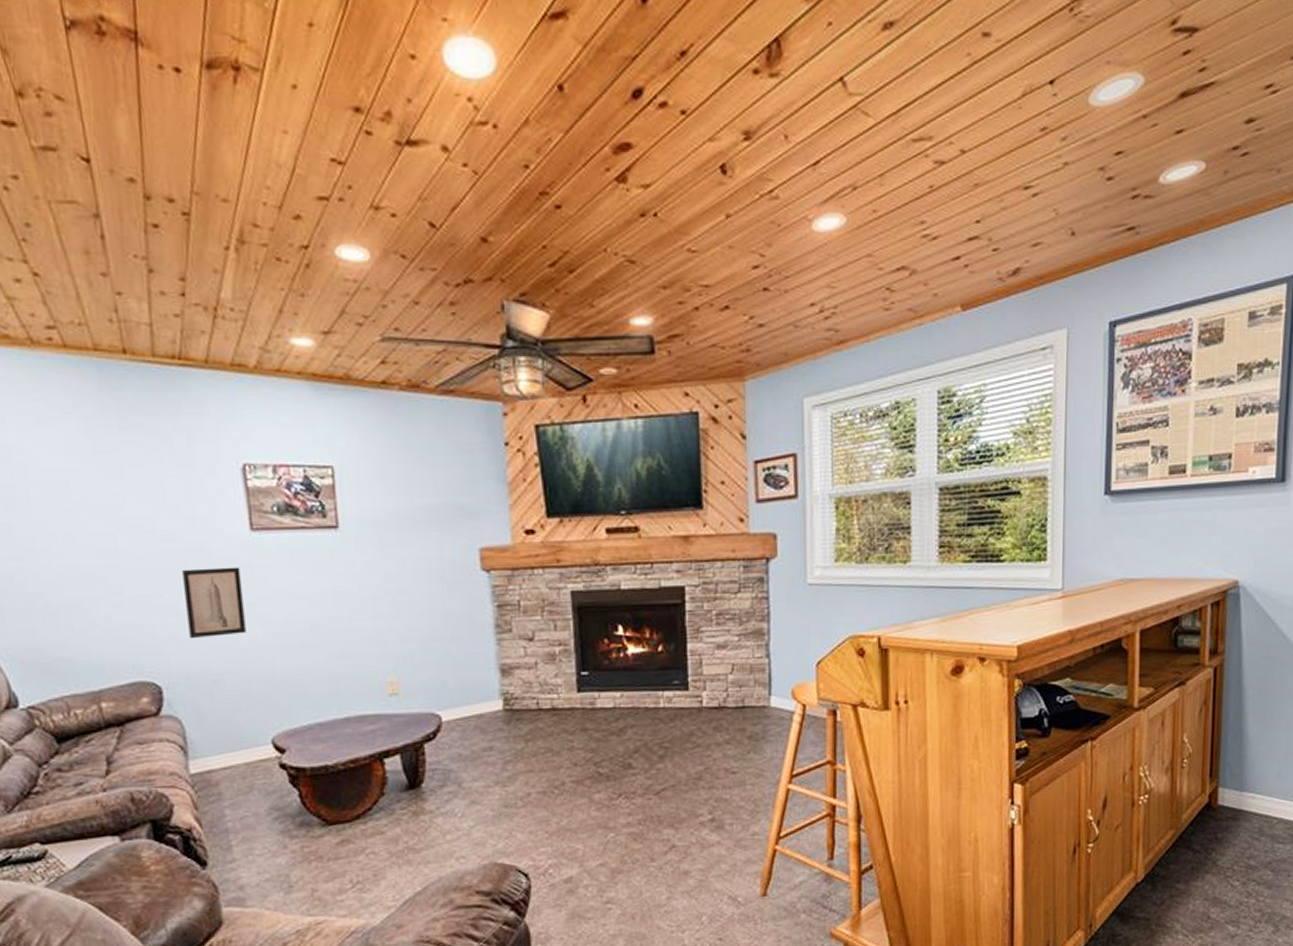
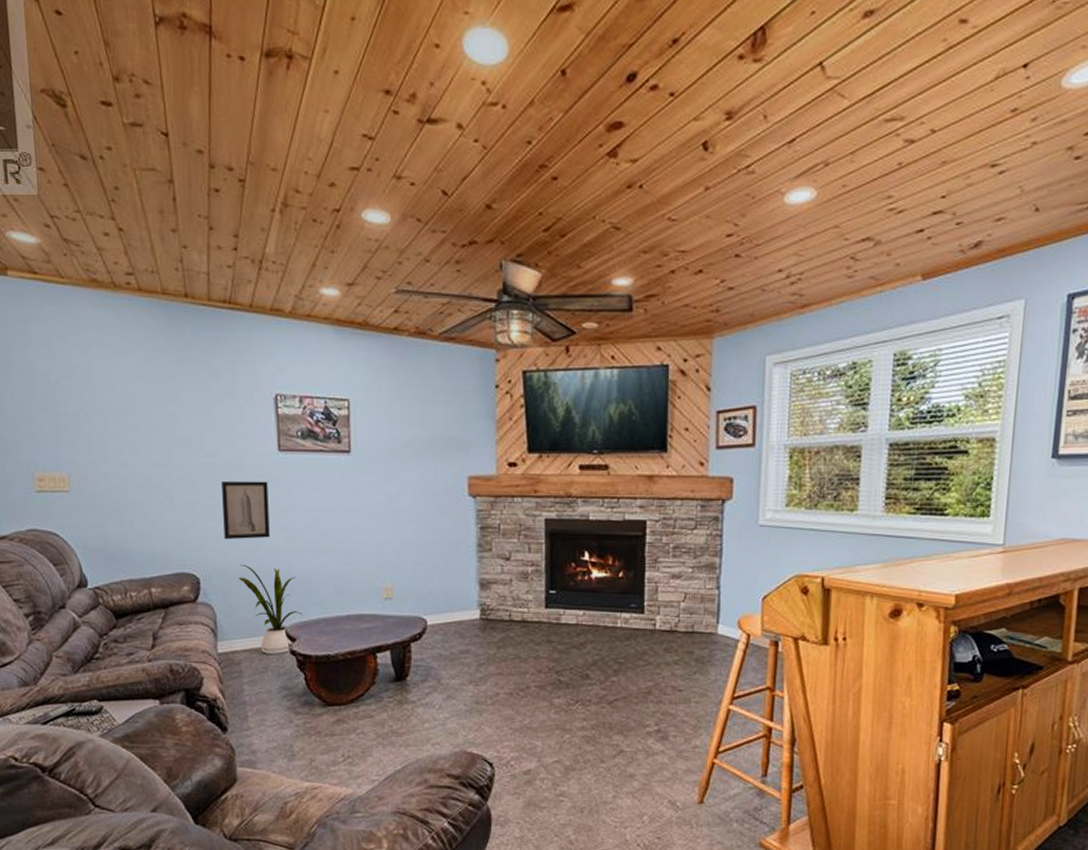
house plant: none [211,666,292,771] -> present [239,564,303,655]

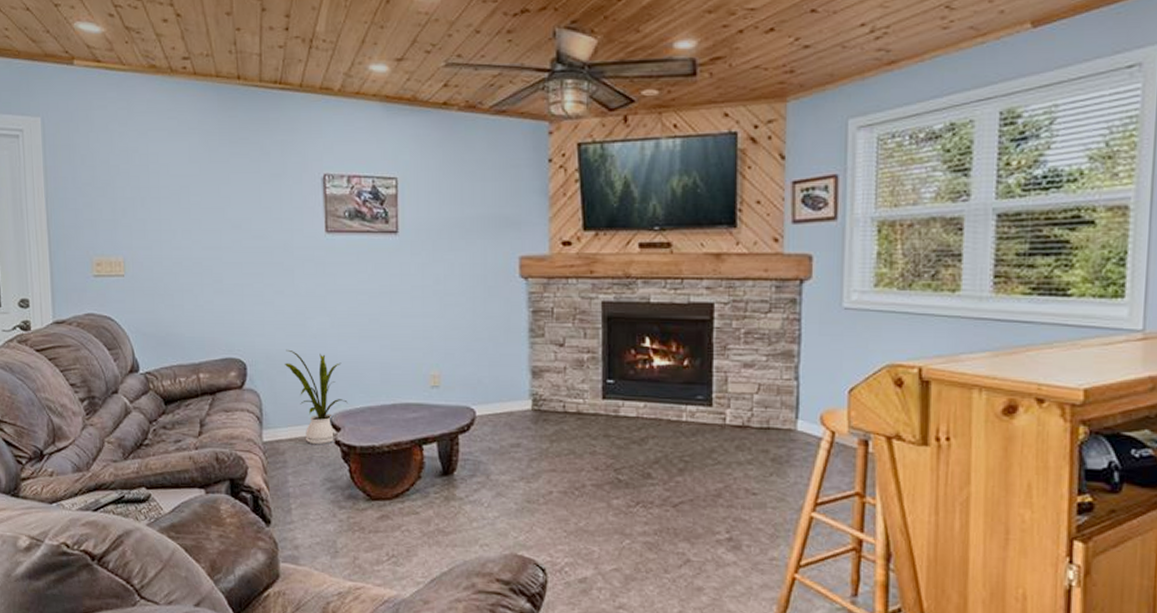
wall art: present [222,481,270,540] -> none [269,263,316,325]

